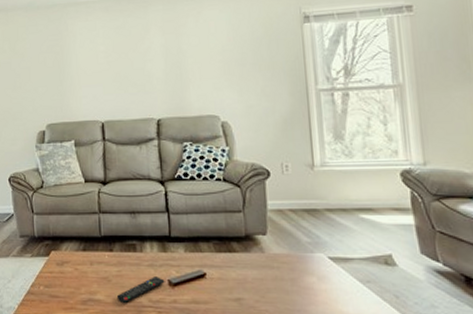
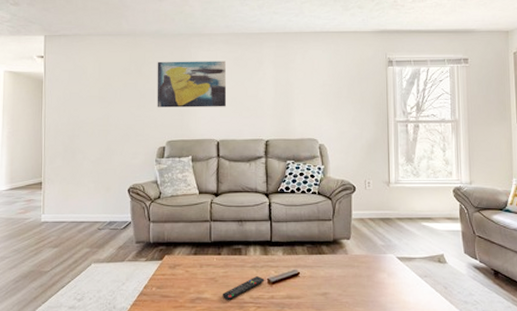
wall art: none [31,31,110,88] -> present [157,61,227,108]

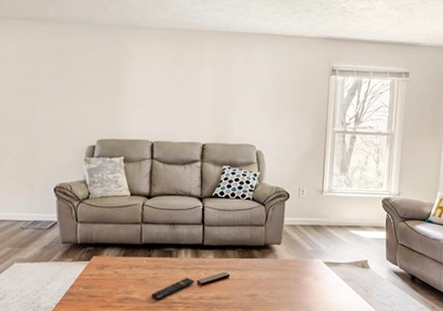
wall art: present [157,61,227,108] -> none [87,53,164,107]

